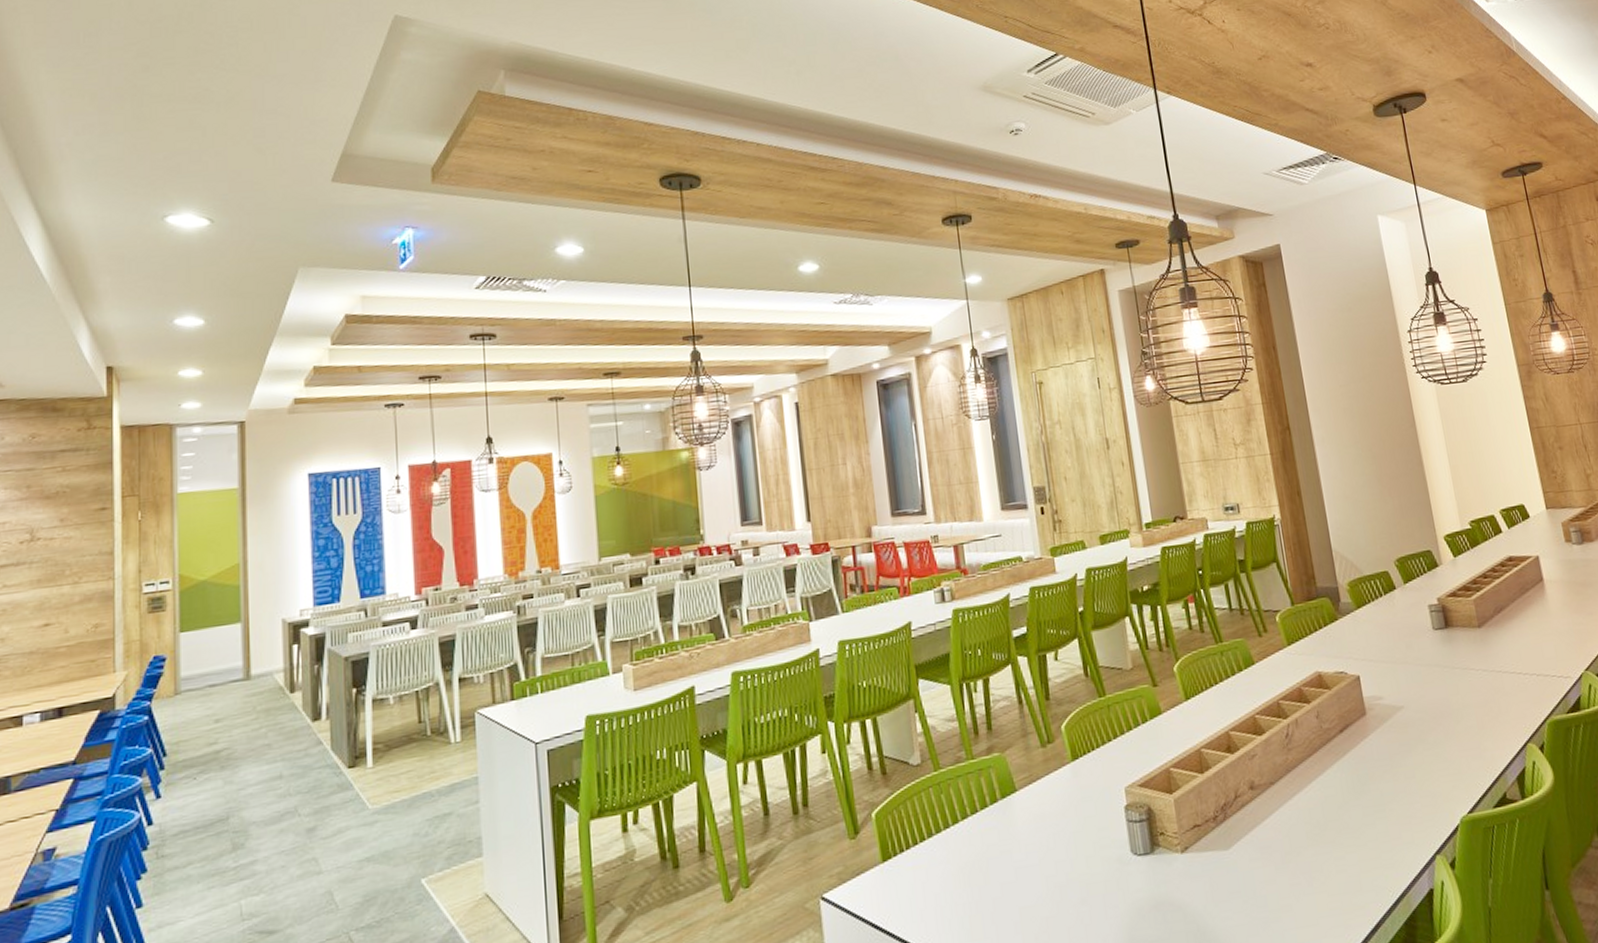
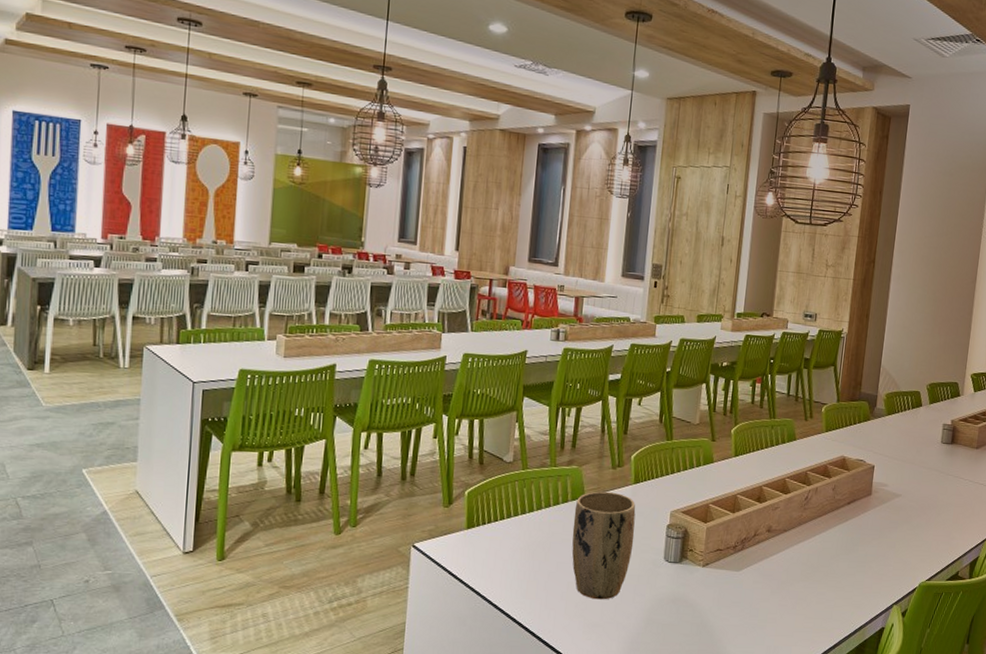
plant pot: none [1007,777,1091,925] -> present [571,491,636,600]

